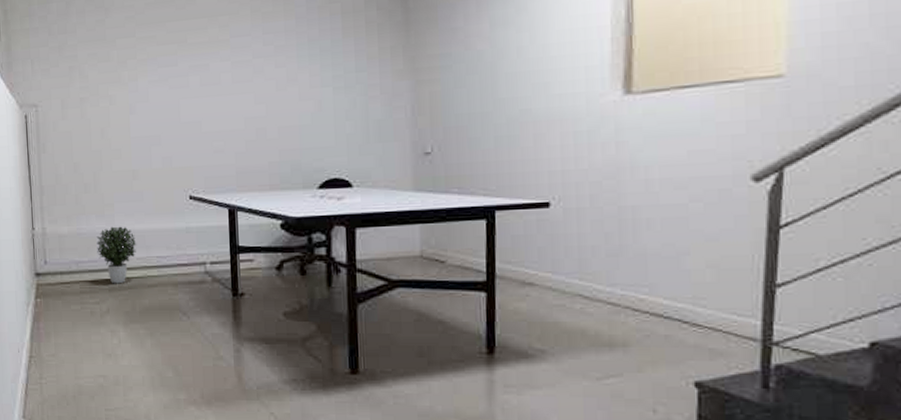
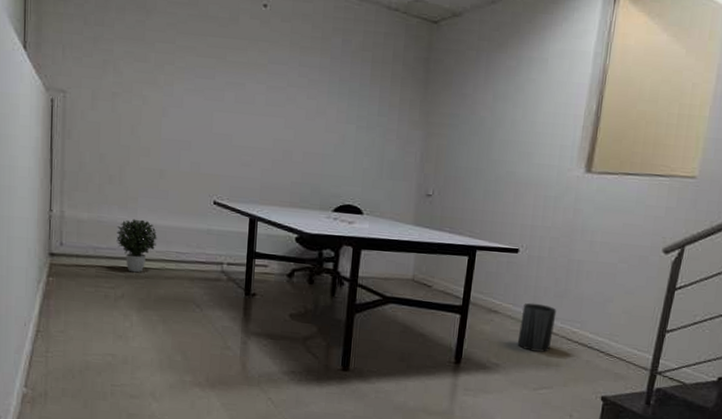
trash can: none [565,267,613,330] -> present [517,303,557,352]

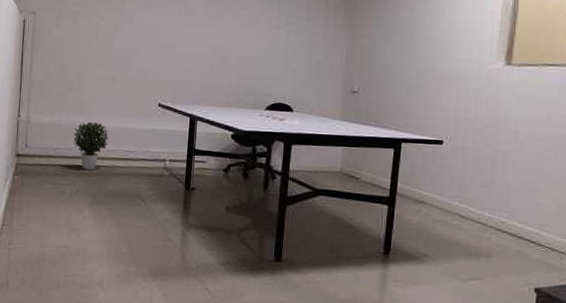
trash can: present [517,303,557,352] -> none [445,193,484,243]

